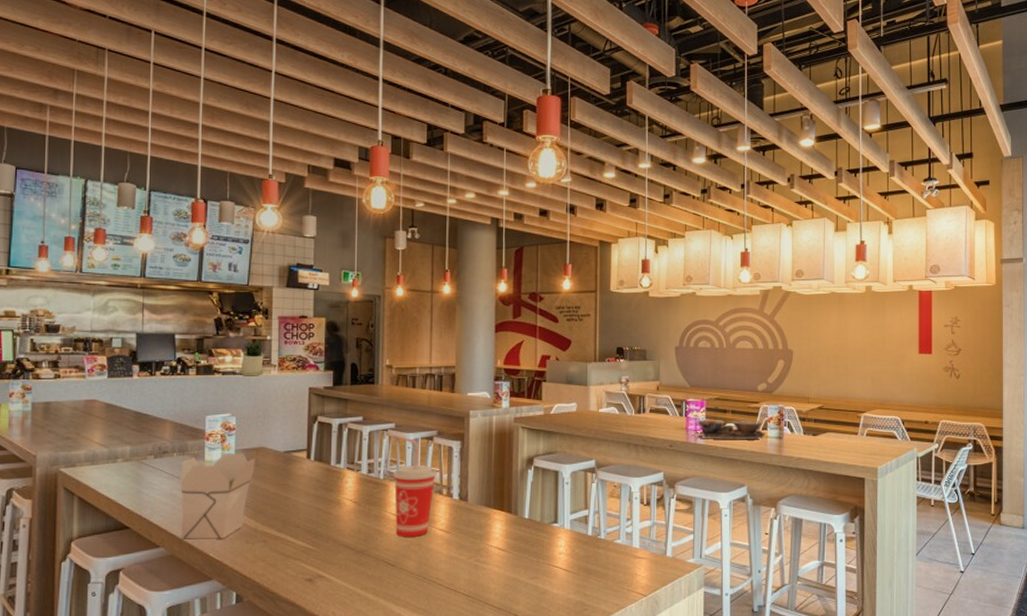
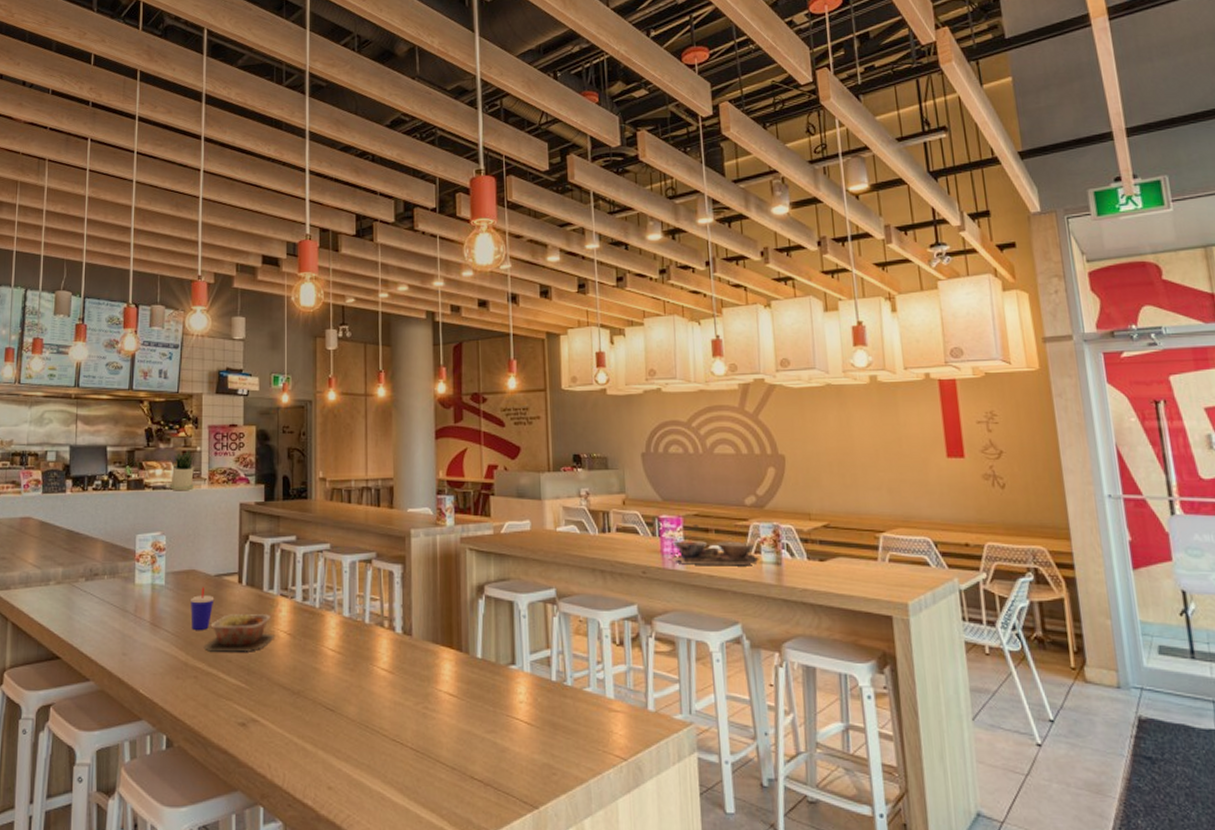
takeout container: present [179,453,255,540] -> none [110,577,186,673]
beverage cup: none [260,462,284,500] -> present [190,587,215,630]
takeout container: none [272,484,341,519] -> present [203,613,274,652]
beverage cup: present [388,433,438,537] -> none [323,555,378,677]

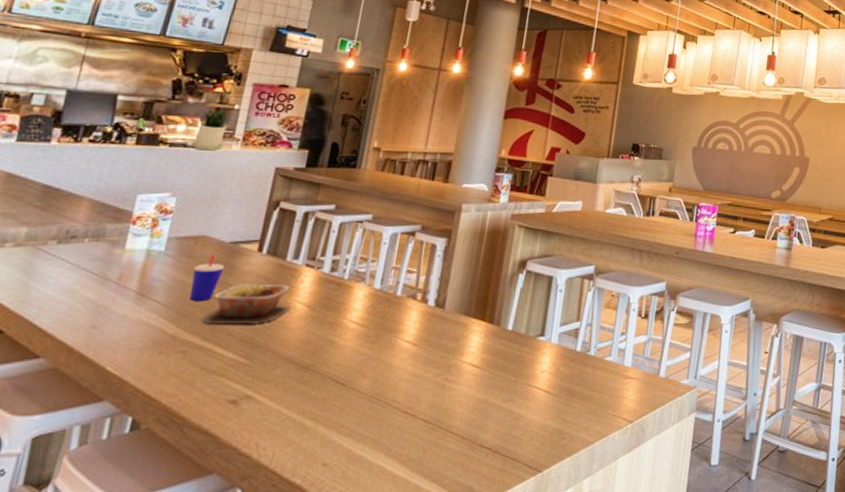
food tray: present [668,525,759,566] -> none [700,213,775,250]

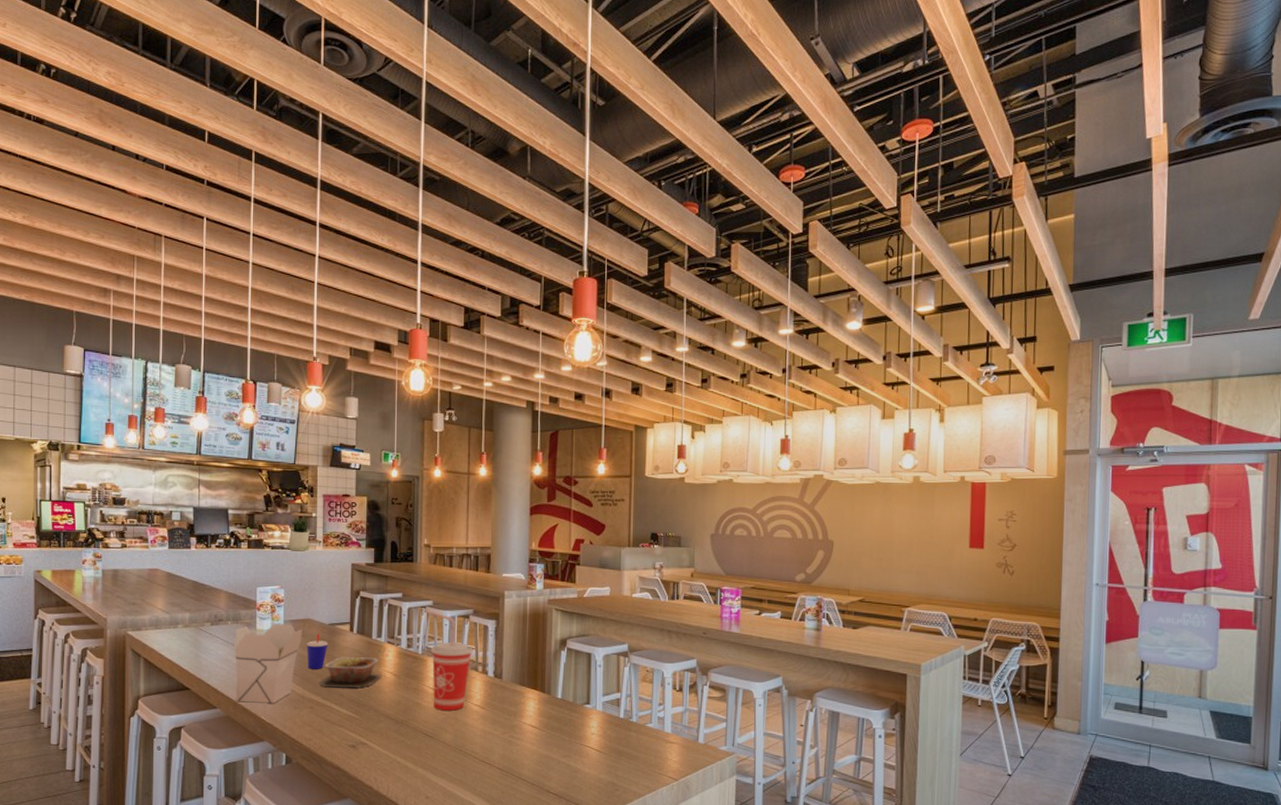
takeout container: none [71,242,192,348] -> present [233,624,302,704]
beverage cup: none [353,226,415,350] -> present [426,610,473,711]

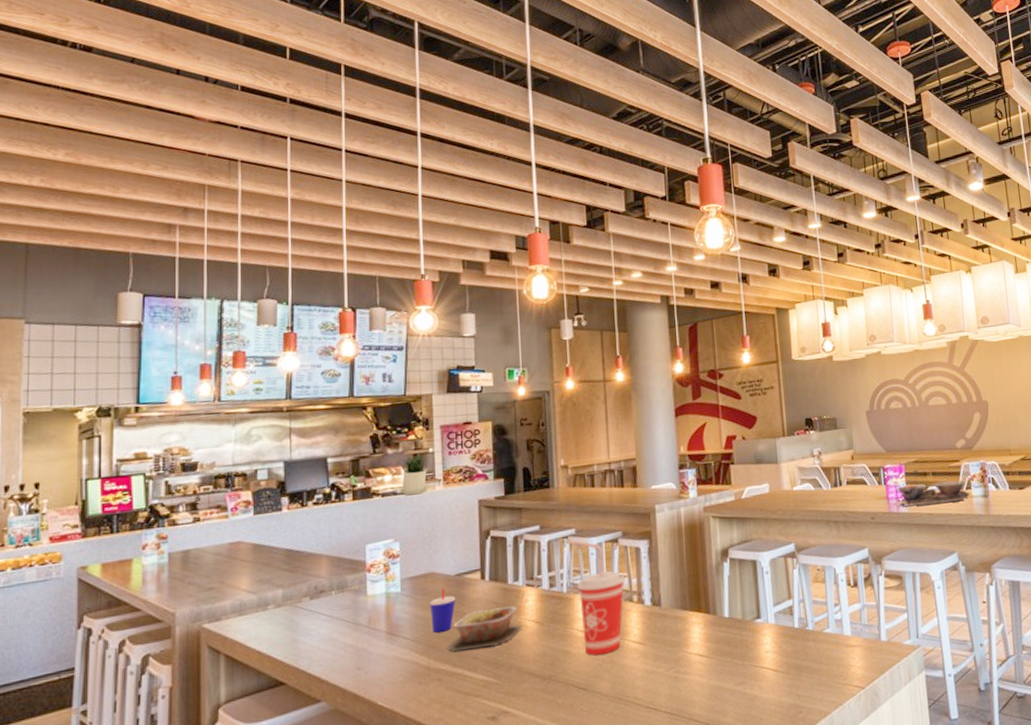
takeout container: present [233,624,302,704] -> none [339,582,424,690]
food tray: none [726,595,803,631] -> present [893,470,970,507]

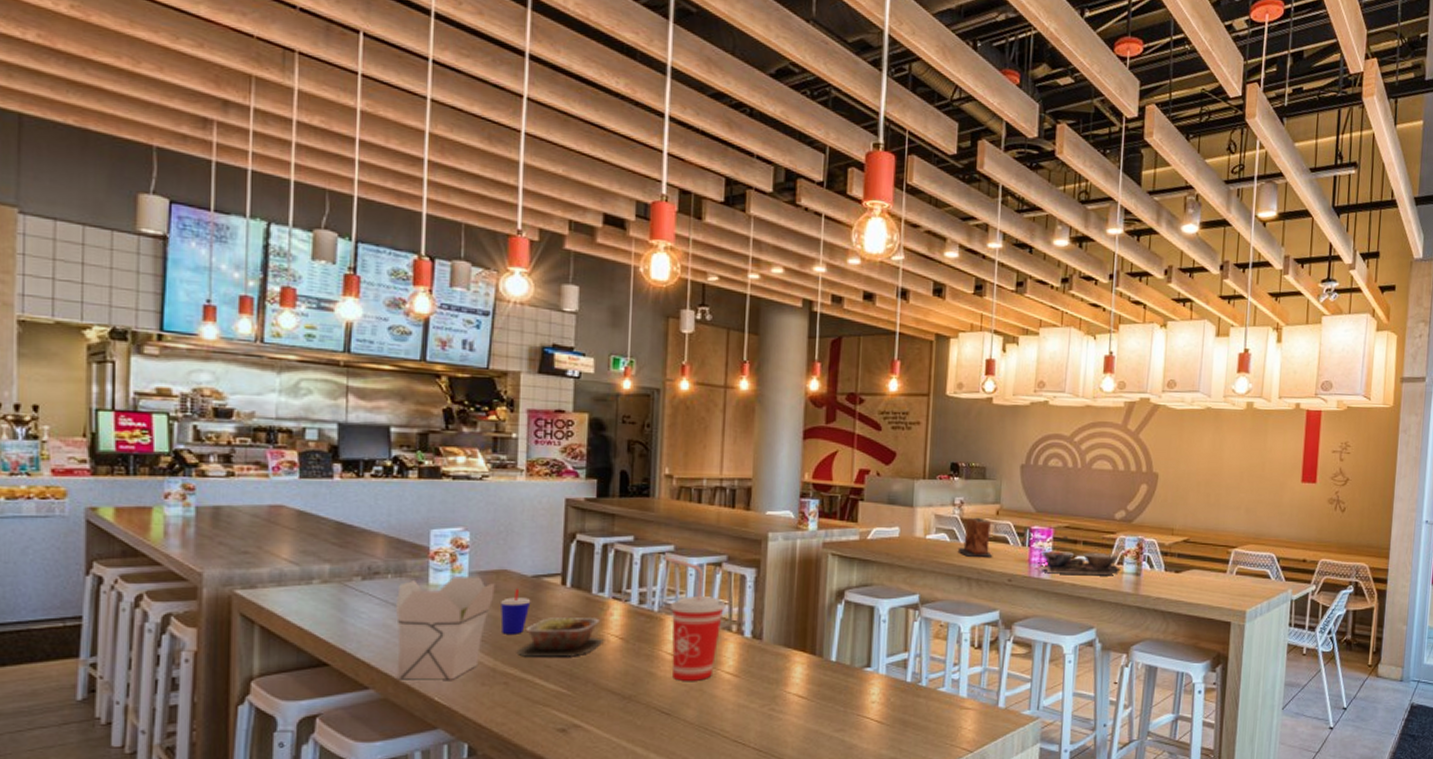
takeout container: none [339,582,424,690] -> present [395,577,495,680]
planter: present [399,452,428,496] -> none [473,436,508,483]
paper bag: none [822,464,855,502] -> present [957,517,993,557]

